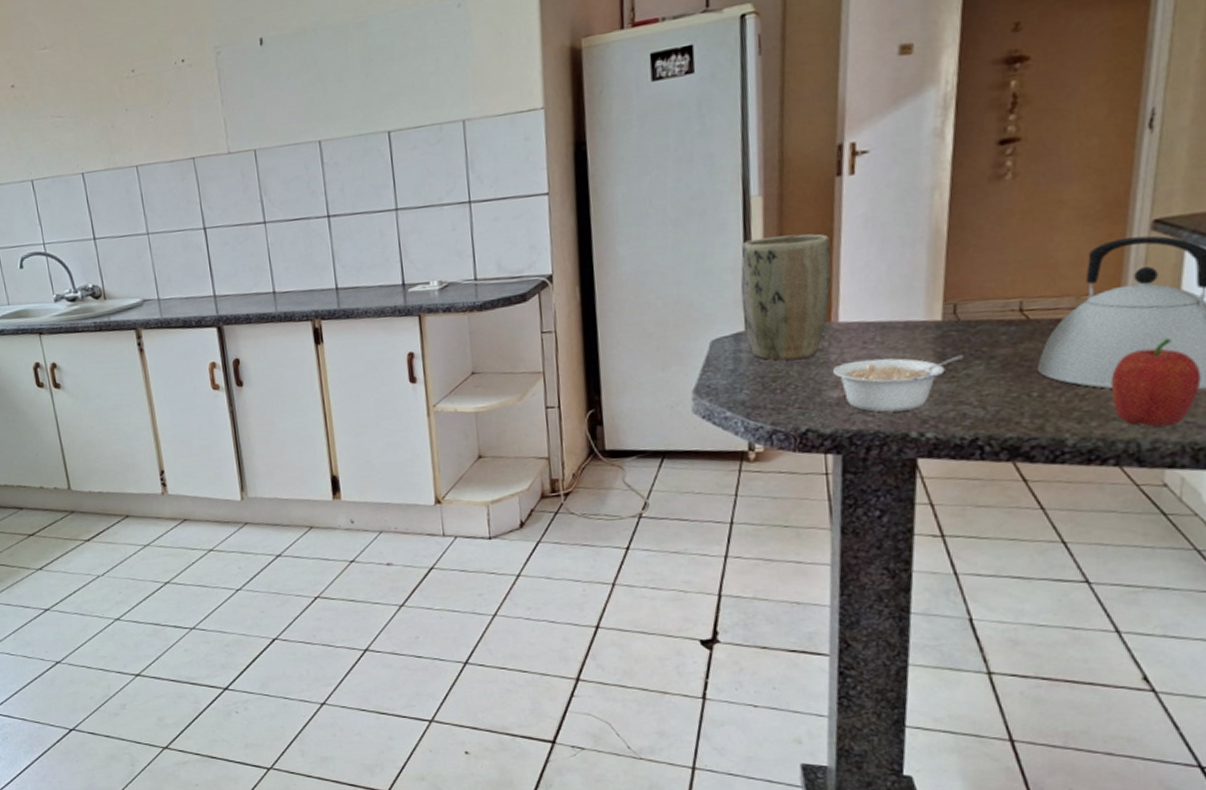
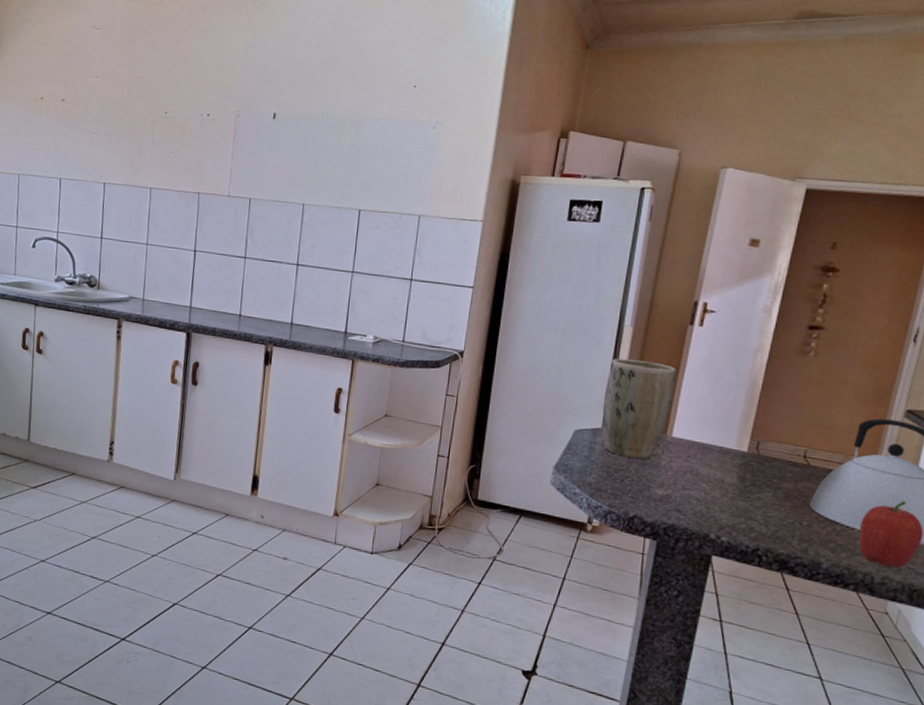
legume: present [833,355,964,412] -> none [662,469,759,517]

